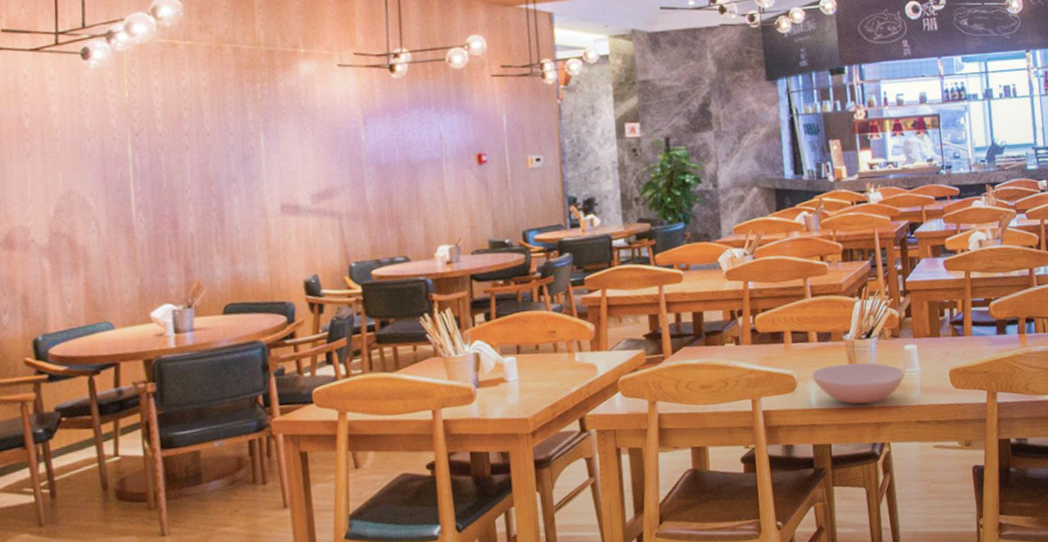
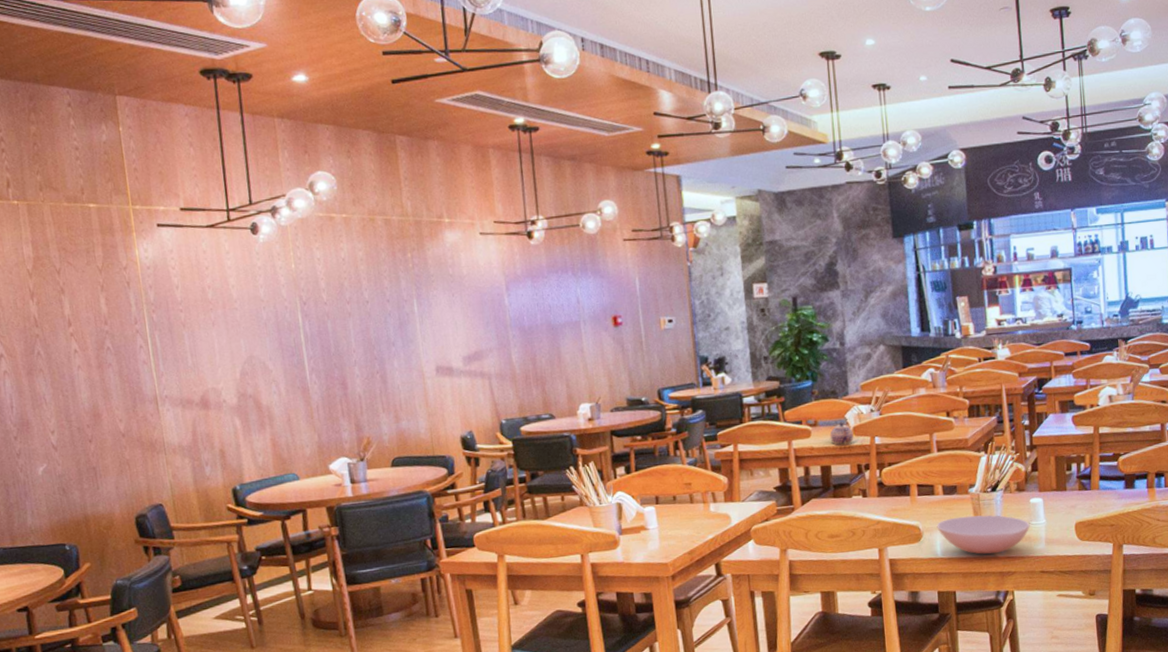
teapot: none [702,266,727,292] -> present [829,422,854,447]

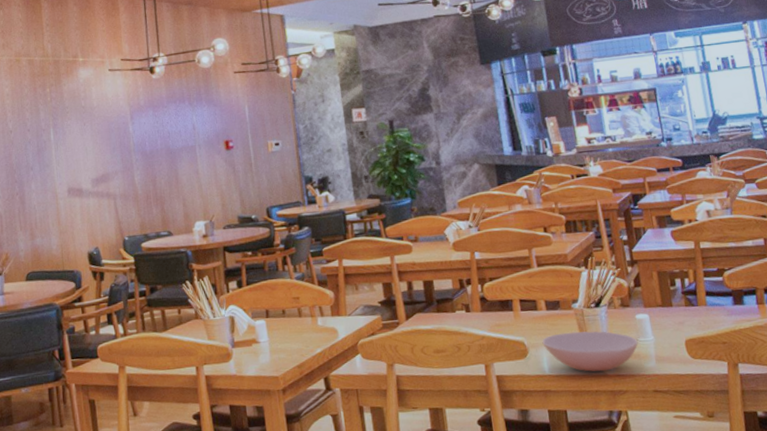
teapot: present [829,422,854,447] -> none [430,238,454,262]

